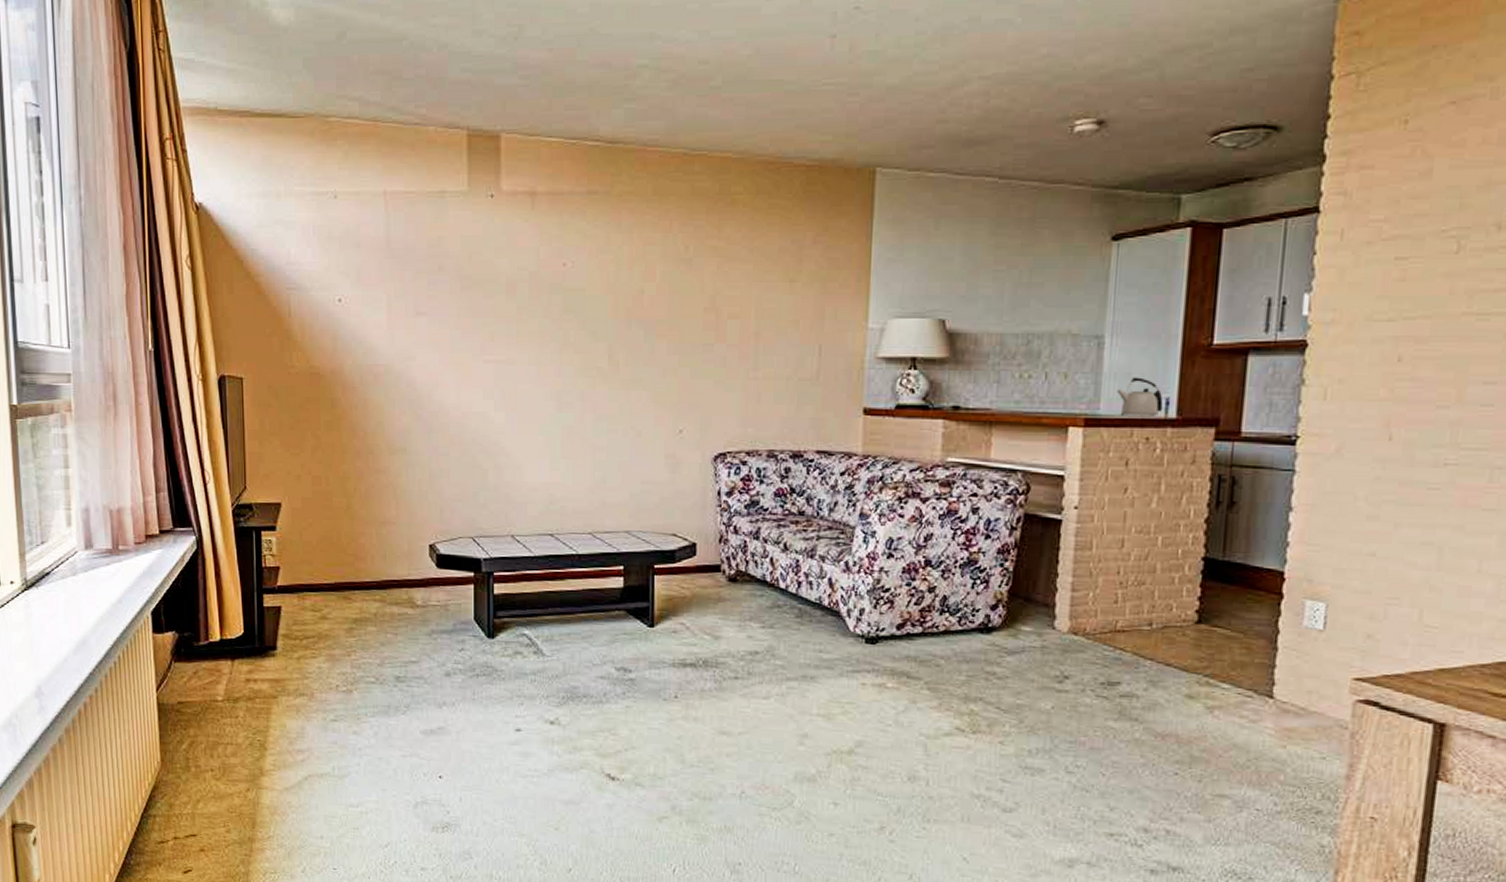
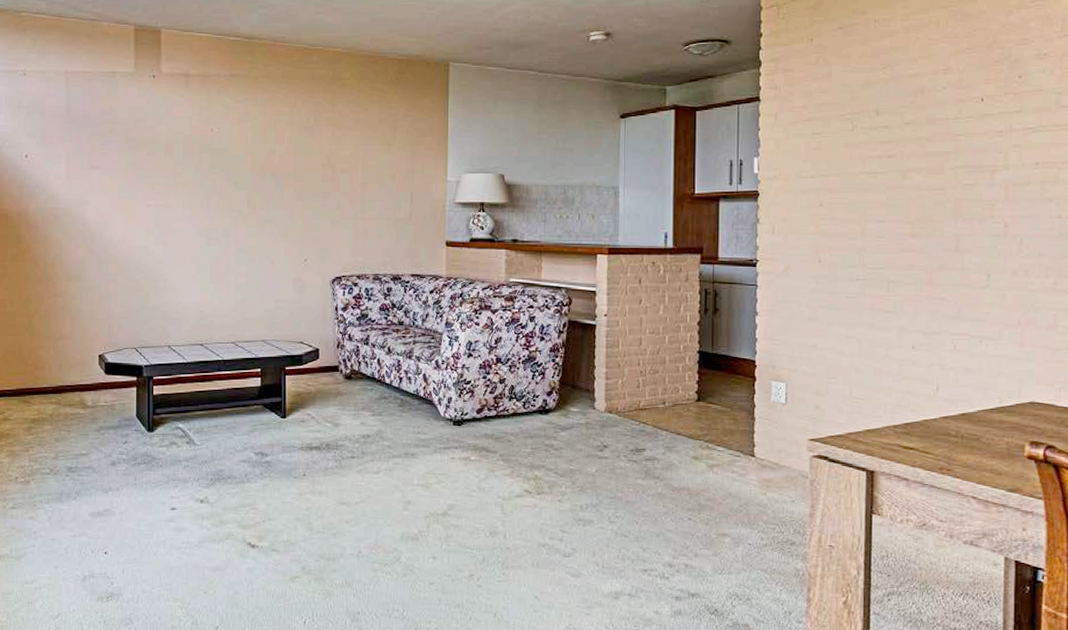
kettle: present [1117,377,1163,417] -> none [630,218,663,247]

